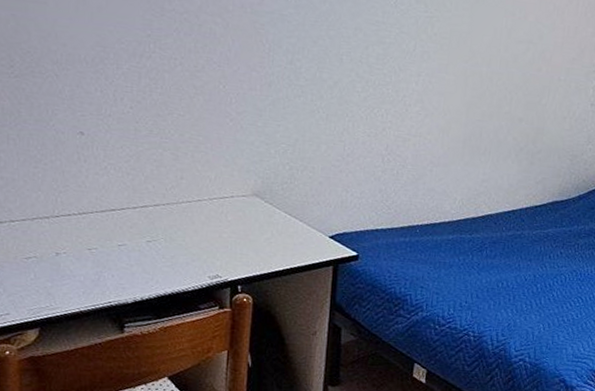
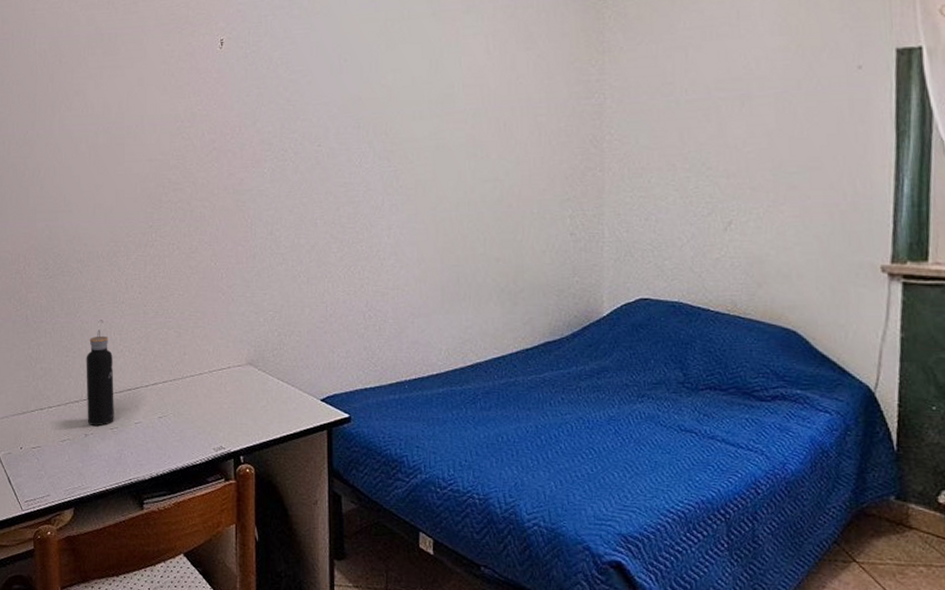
water bottle: none [59,142,95,245] -> present [86,329,114,426]

